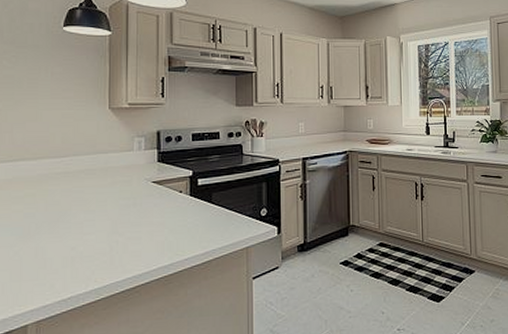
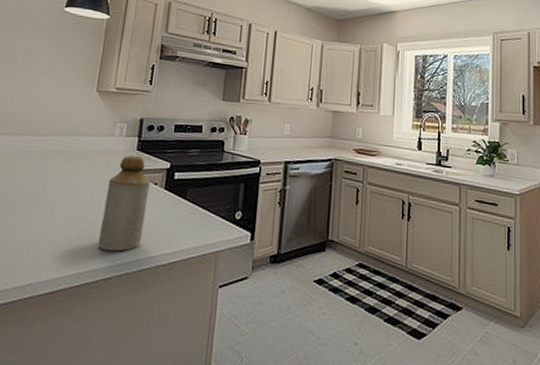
bottle: none [132,168,175,259] -> present [97,155,150,252]

